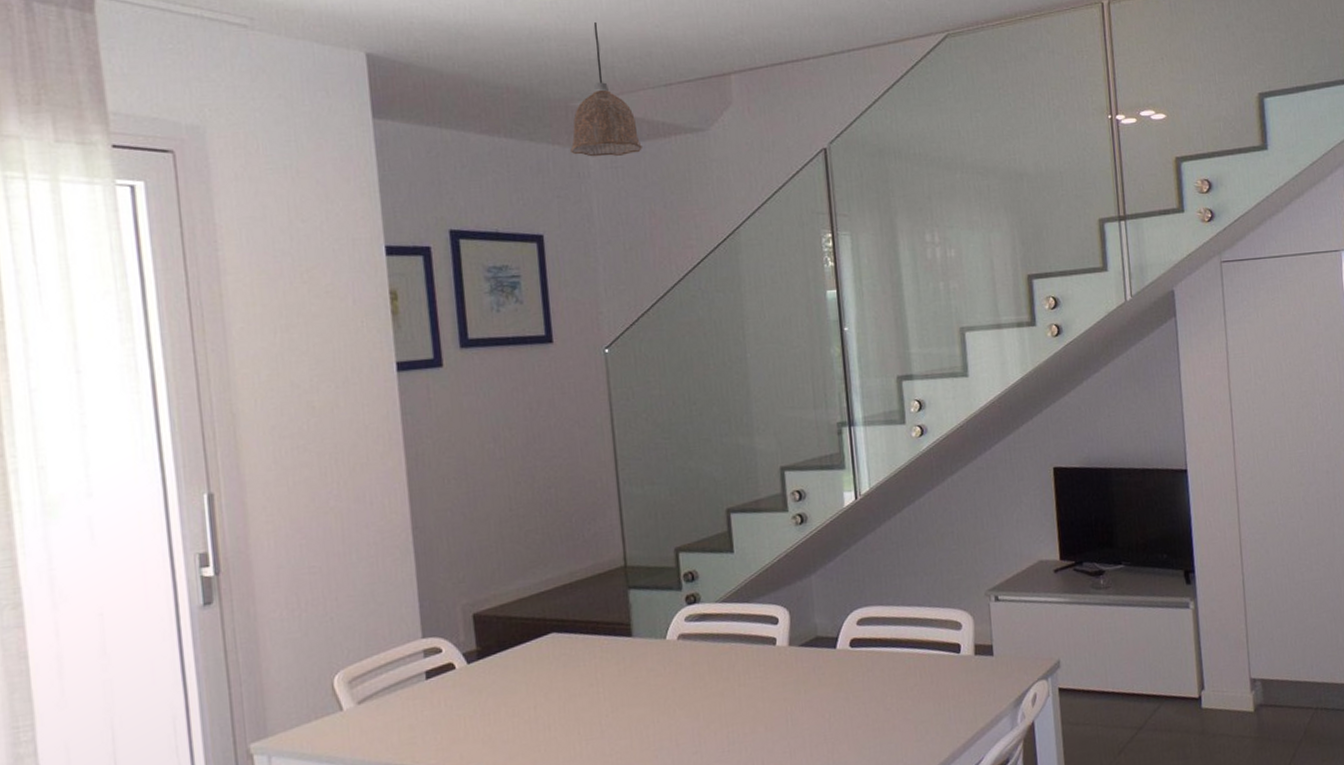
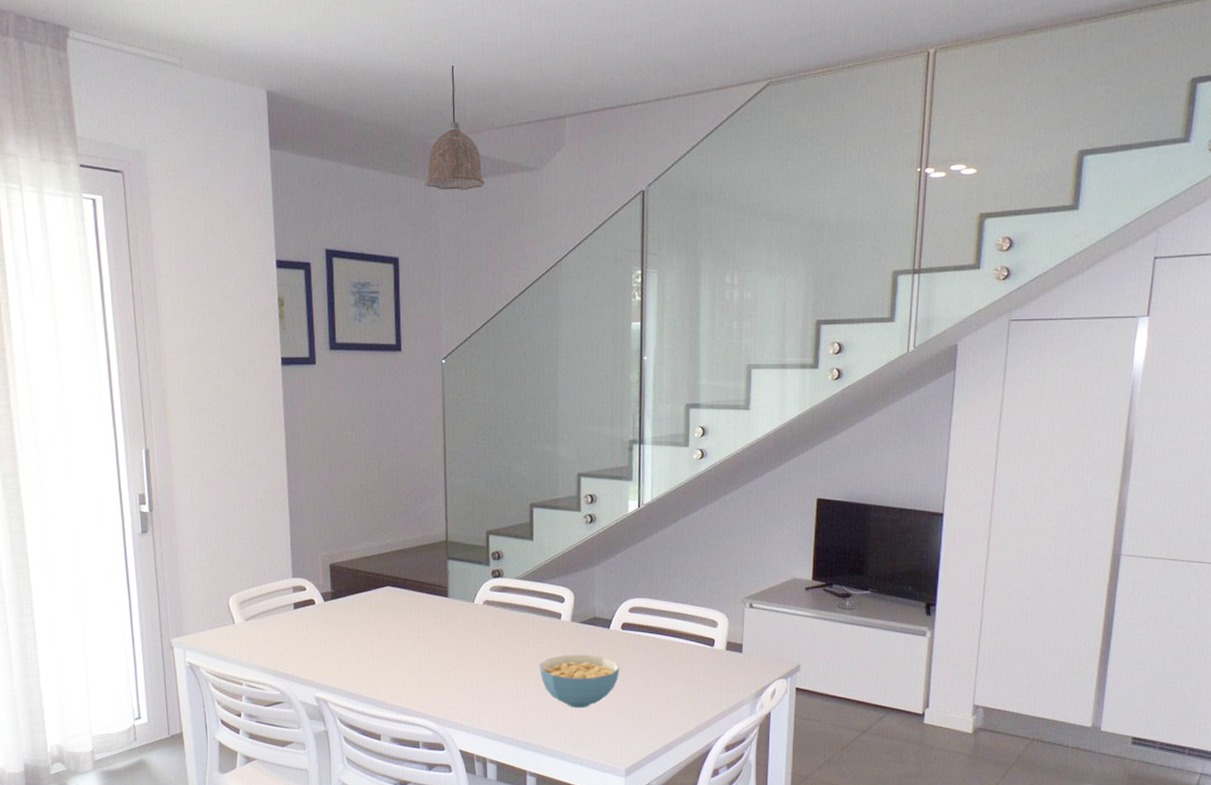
cereal bowl: none [755,683,854,754] -> present [540,654,620,708]

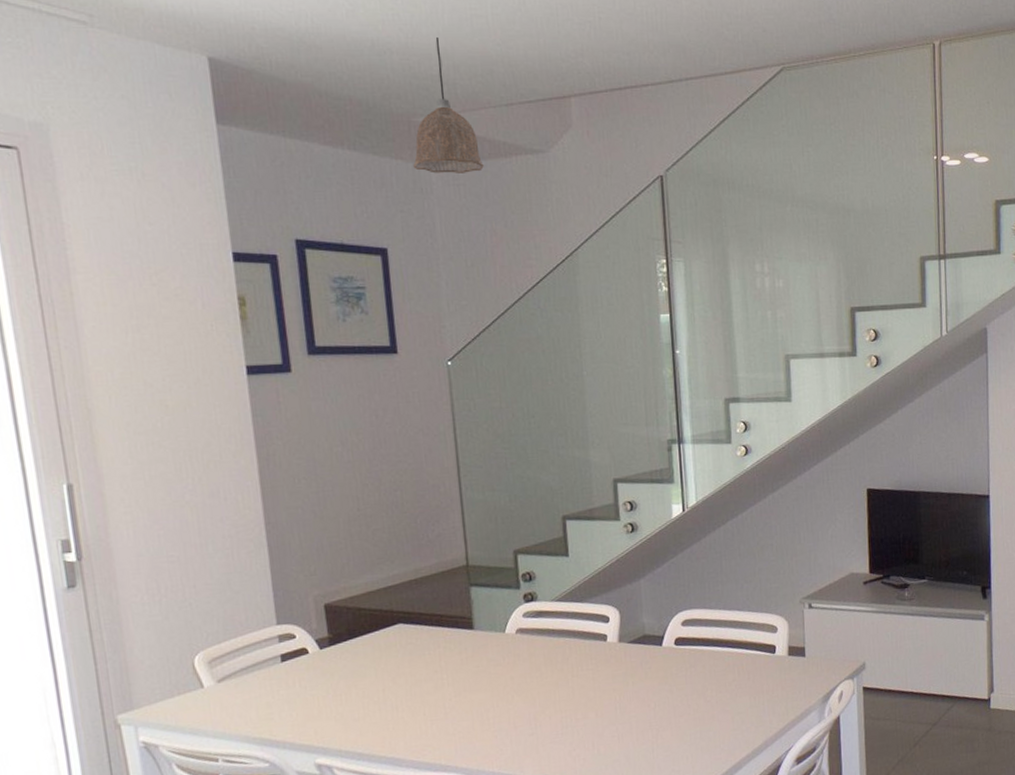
cereal bowl: present [540,654,620,708] -> none [586,676,677,738]

